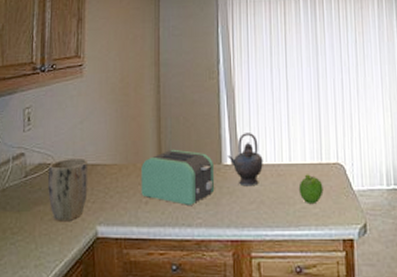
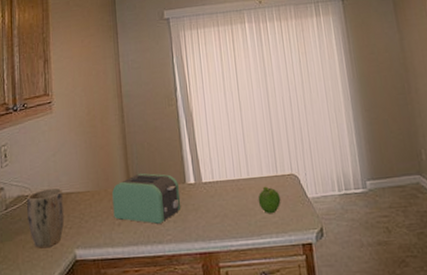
teapot: present [227,133,263,187] -> none [190,152,224,203]

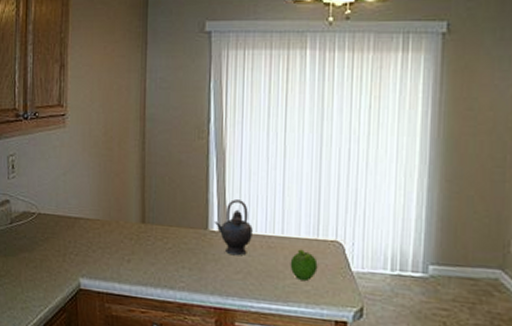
plant pot: present [27,187,65,249] -> none [32,209,72,271]
toaster: present [112,173,181,224] -> none [124,209,200,268]
teapot: none [190,152,224,203] -> present [214,199,253,256]

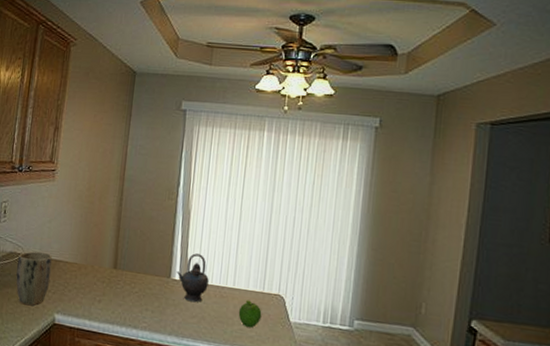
plant pot: none [32,209,72,271] -> present [16,251,53,306]

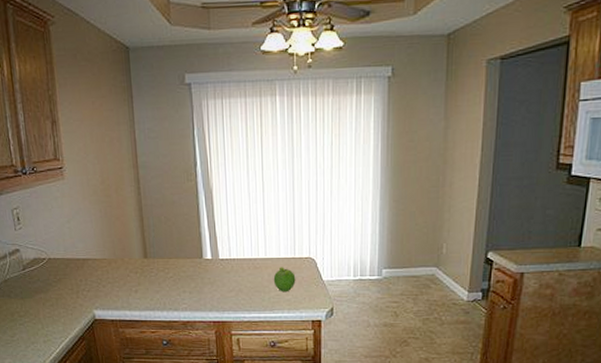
plant pot: present [16,251,53,306] -> none [44,253,82,307]
teapot: present [176,253,209,303] -> none [207,231,241,278]

